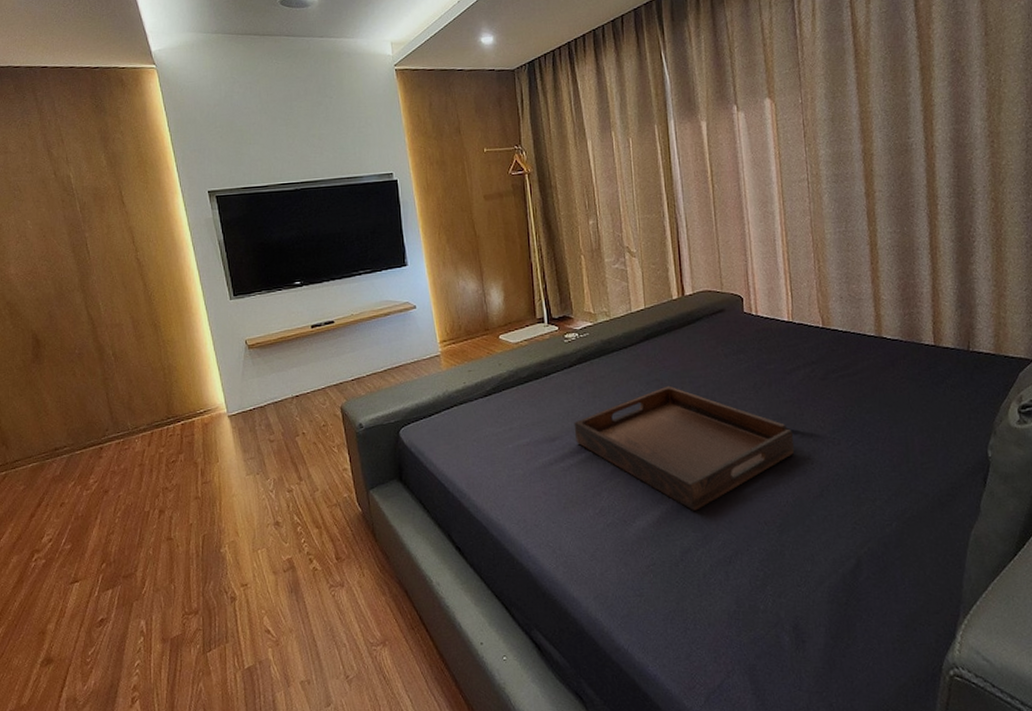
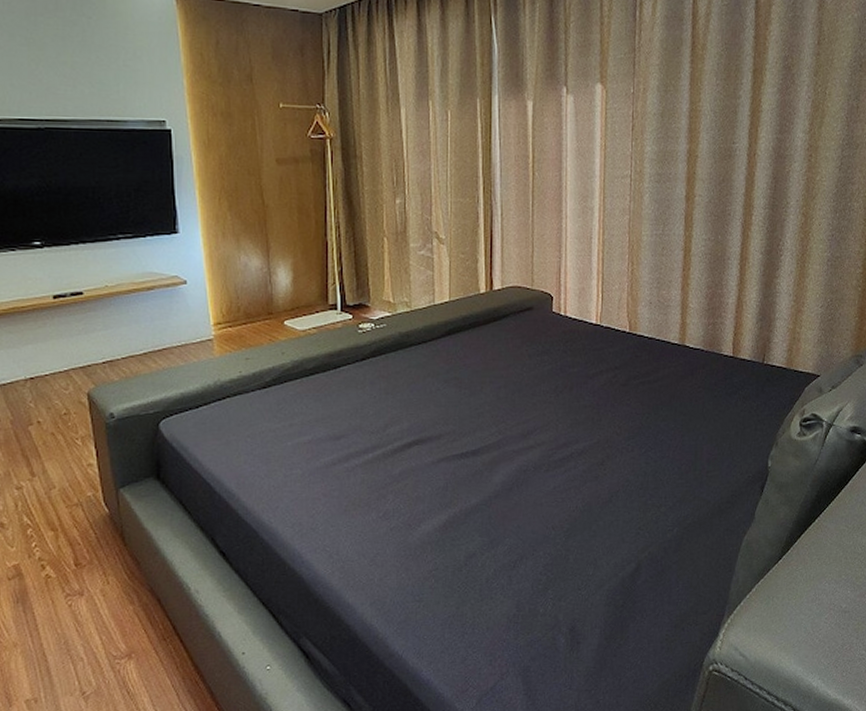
serving tray: present [573,385,795,511] -> none [362,385,590,515]

